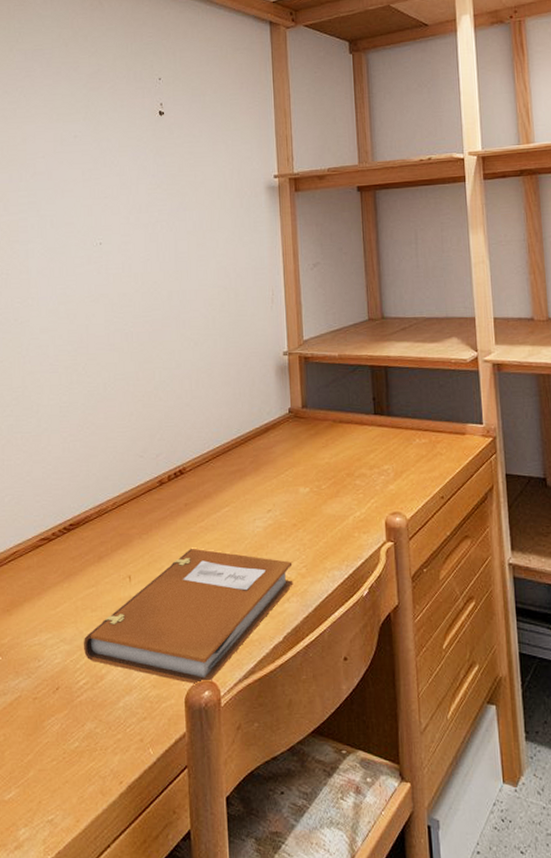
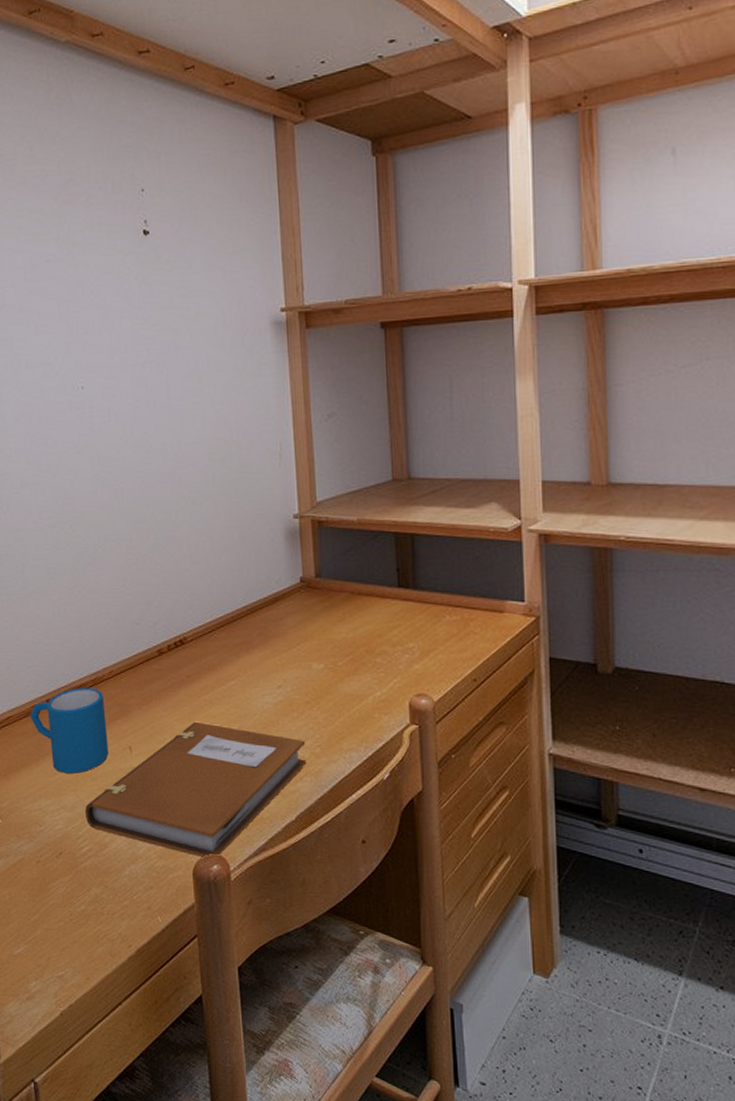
mug: none [35,519,109,606] -> present [30,687,109,774]

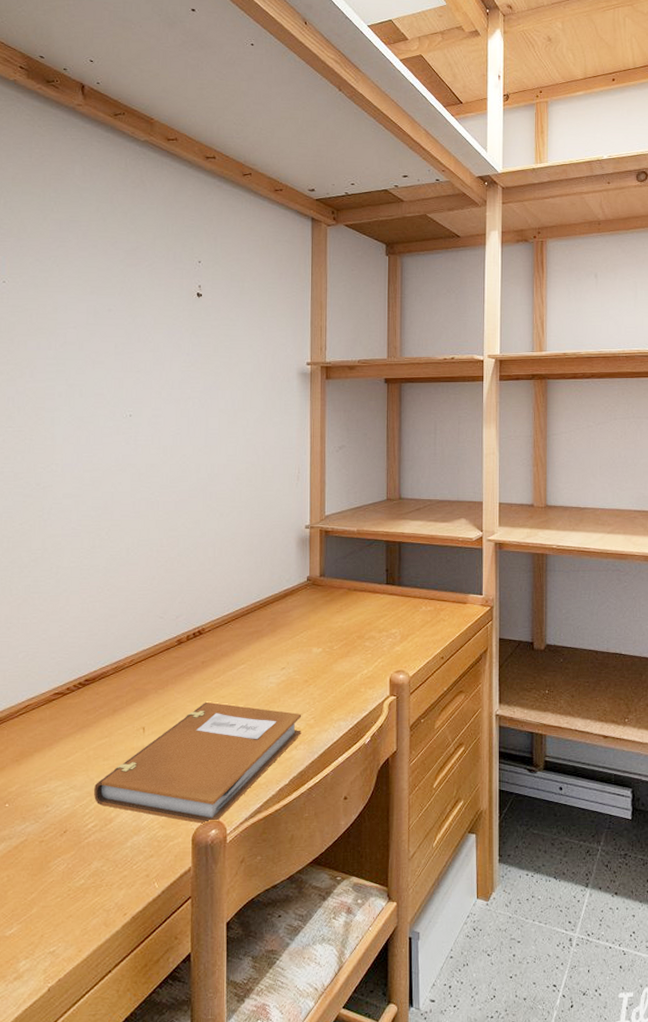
mug: present [30,687,109,774] -> none [48,675,123,755]

